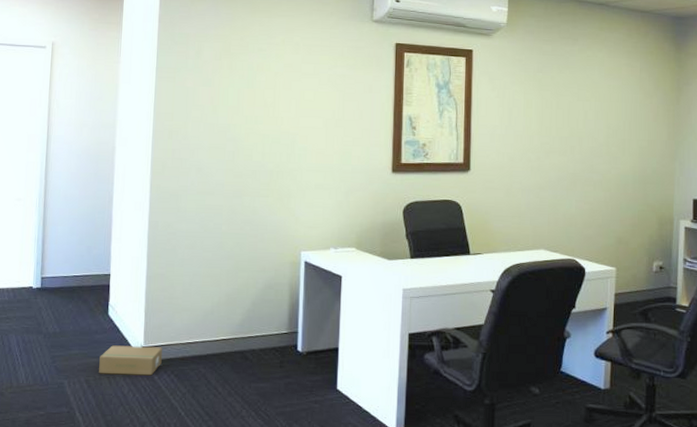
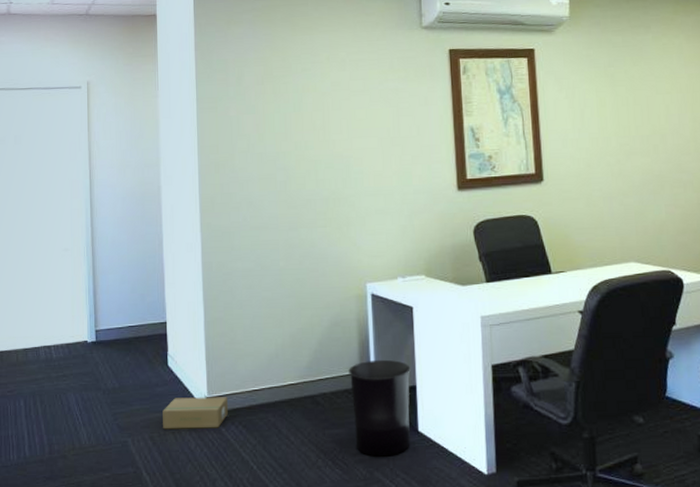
waste bin: none [278,322,335,411] -> present [349,359,411,457]

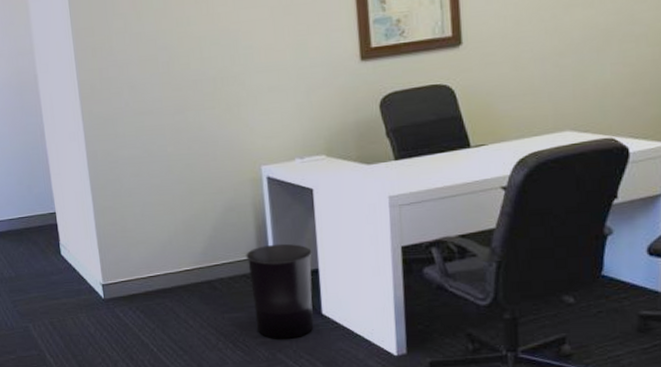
box: present [163,396,228,430] -> none [60,283,125,315]

